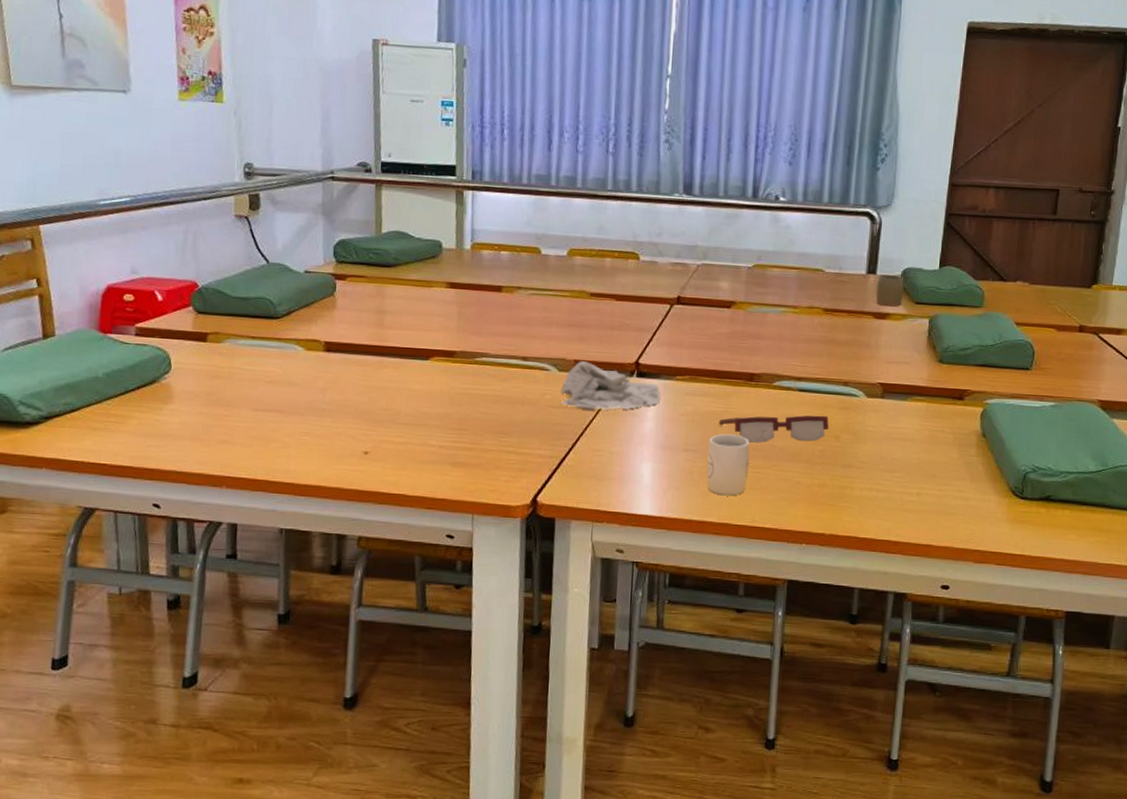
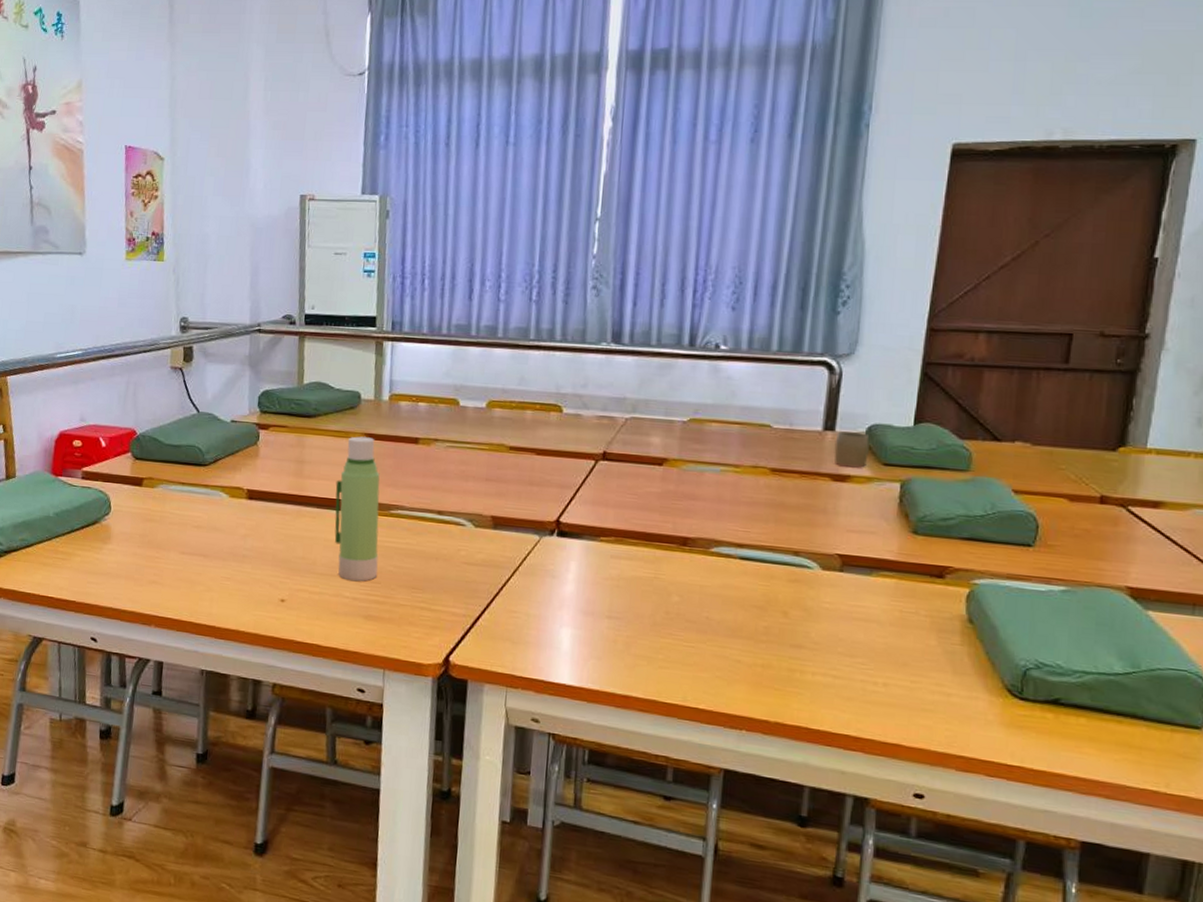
water bottle: none [418,285,465,430] -> present [334,436,380,582]
tissue: present [560,361,660,411] -> none [475,517,582,570]
mug: present [706,433,750,496] -> none [632,601,682,671]
glasses: present [719,415,829,443] -> none [647,584,776,617]

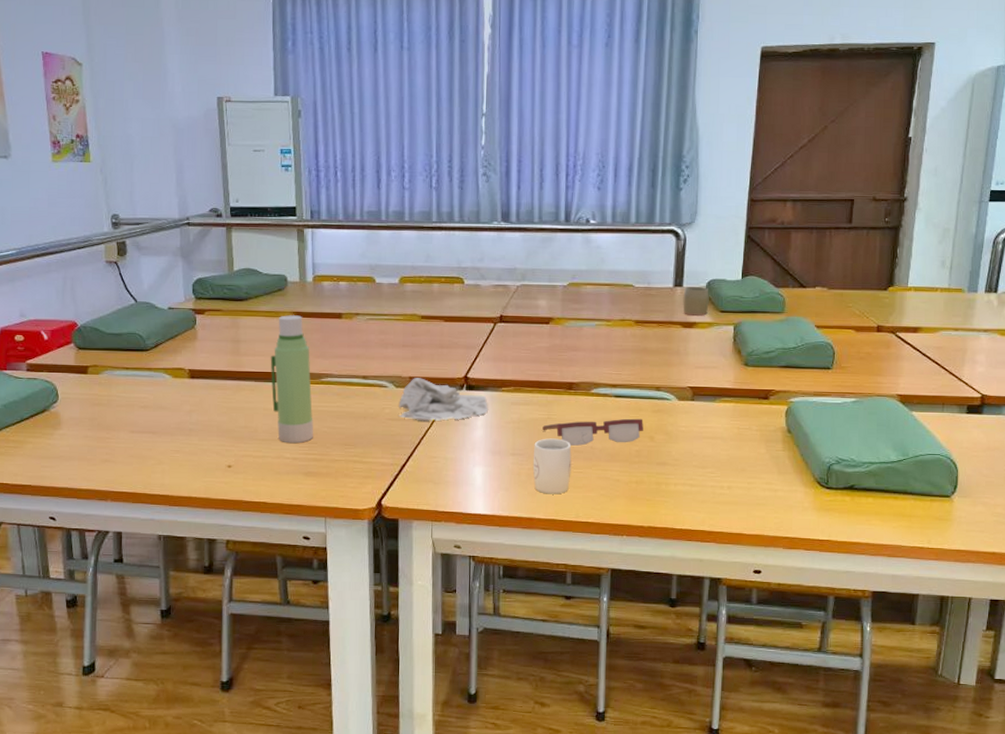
tissue: none [475,517,582,570] -> present [398,378,488,422]
mug: none [632,601,682,671] -> present [532,438,572,495]
glasses: none [647,584,776,617] -> present [542,418,643,446]

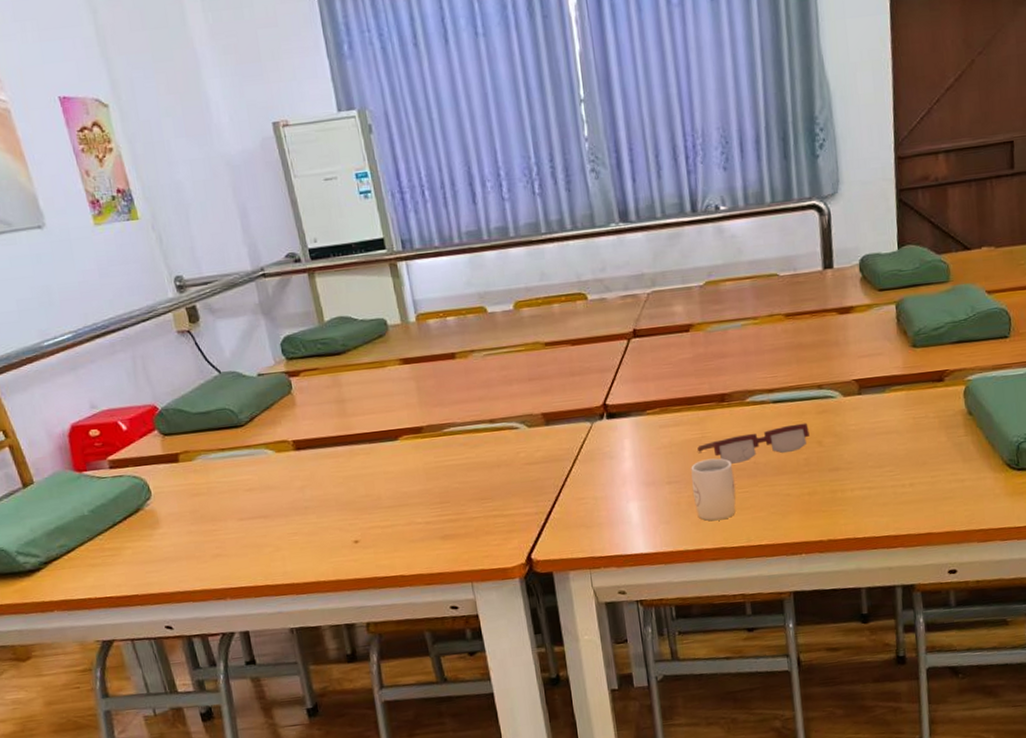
water bottle: present [270,315,314,444] -> none [382,362,445,507]
tissue: present [398,378,488,422] -> none [534,412,635,462]
mug: present [683,287,709,316] -> none [834,265,865,300]

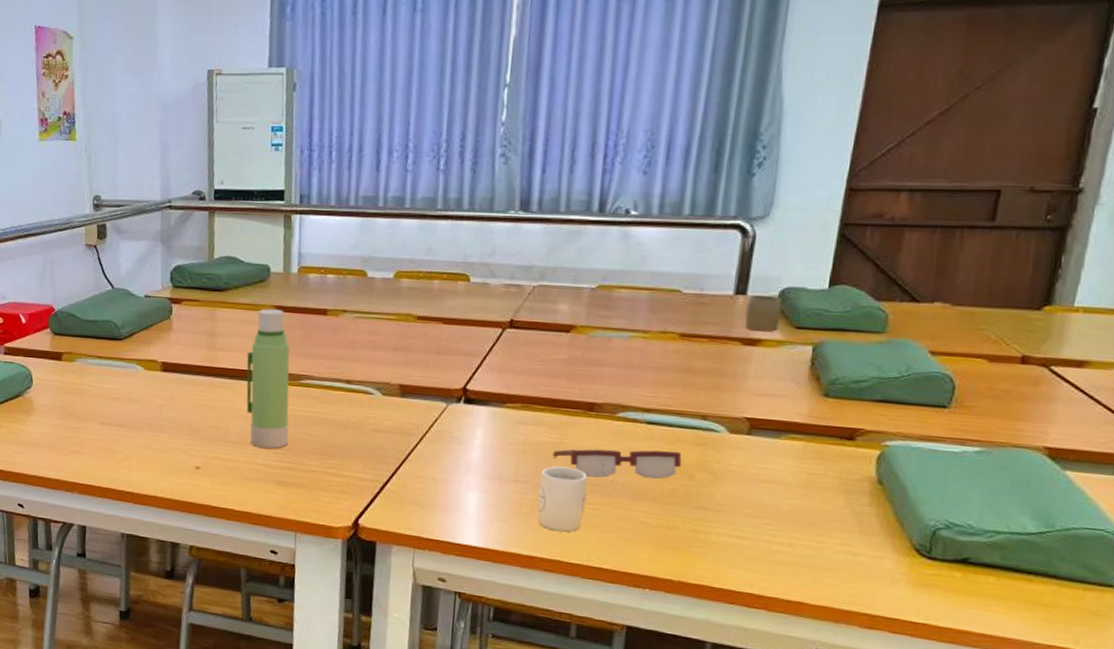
water bottle: none [382,362,445,507] -> present [246,309,290,449]
mug: none [834,265,865,300] -> present [745,295,782,332]

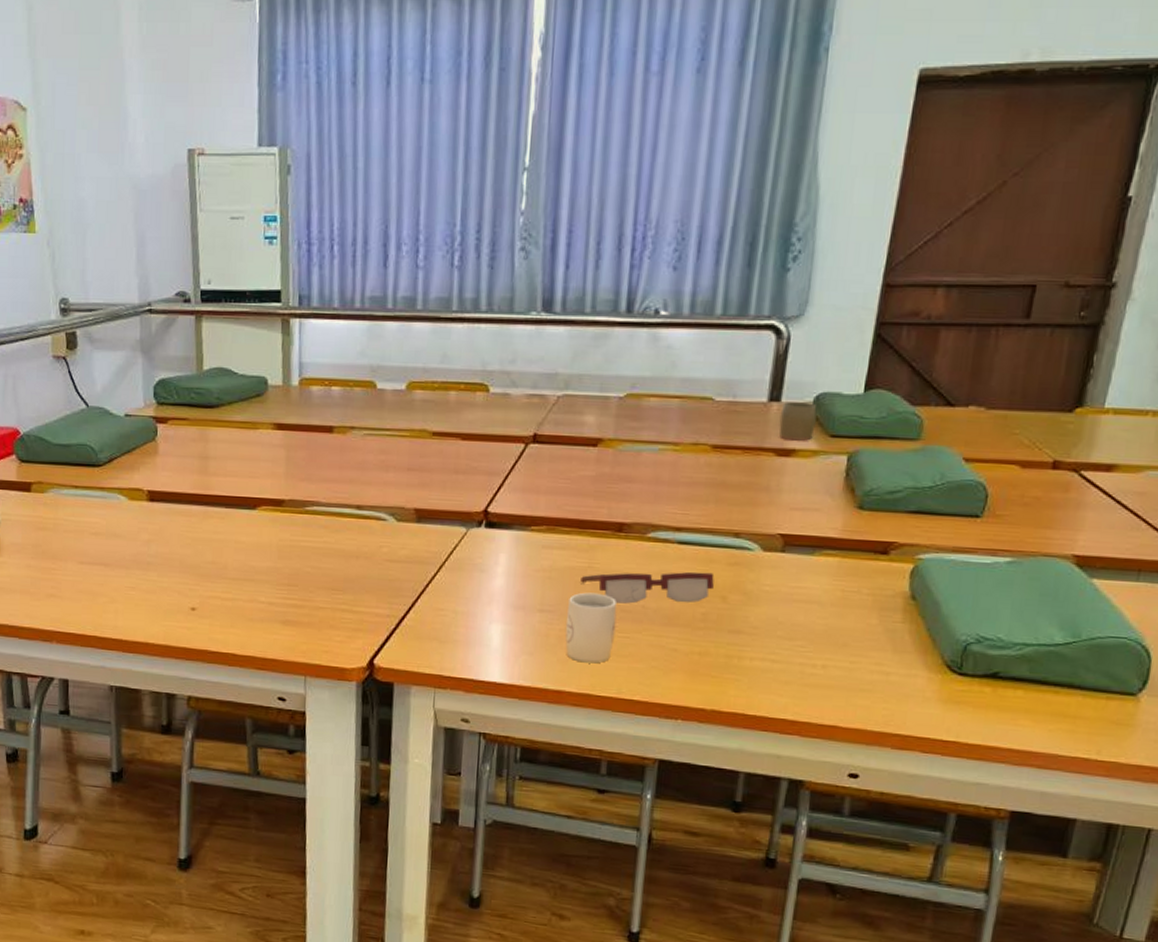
water bottle: present [246,309,290,449] -> none [244,427,295,585]

